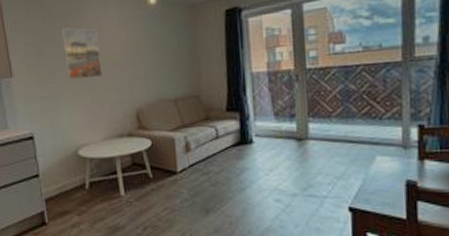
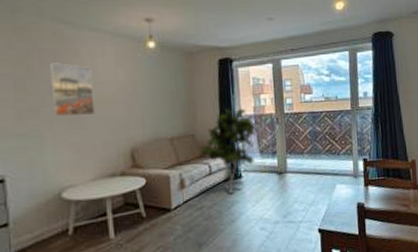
indoor plant: none [206,64,270,162] -> present [200,108,256,196]

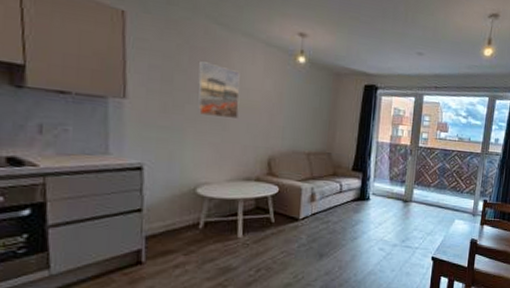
indoor plant: present [200,108,256,196] -> none [334,133,390,215]

